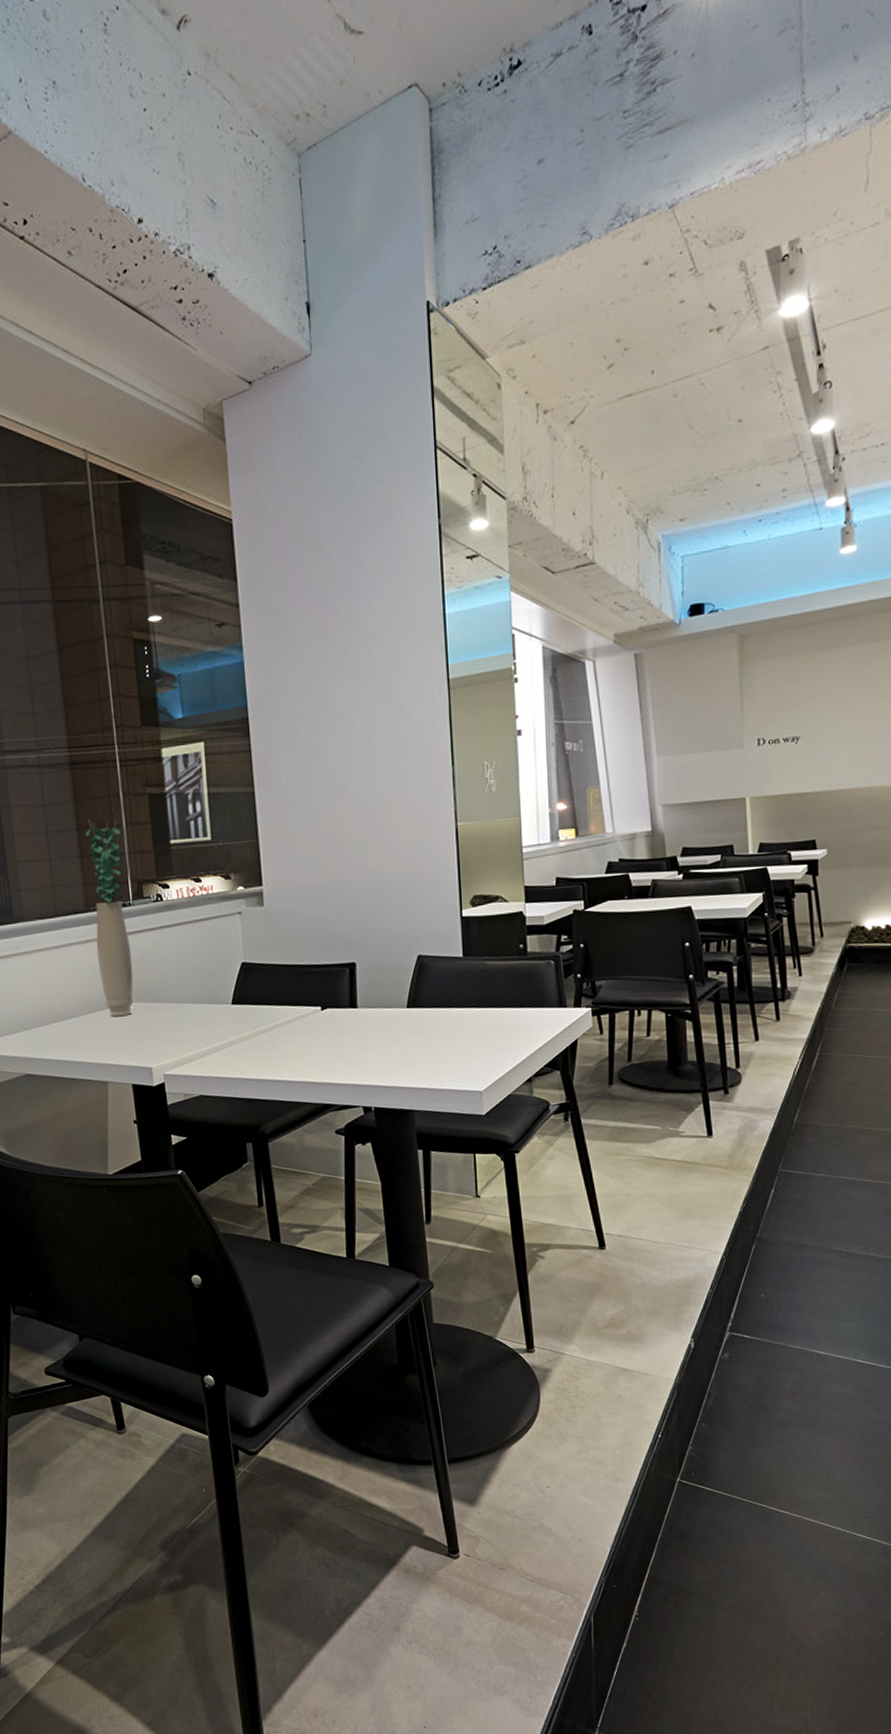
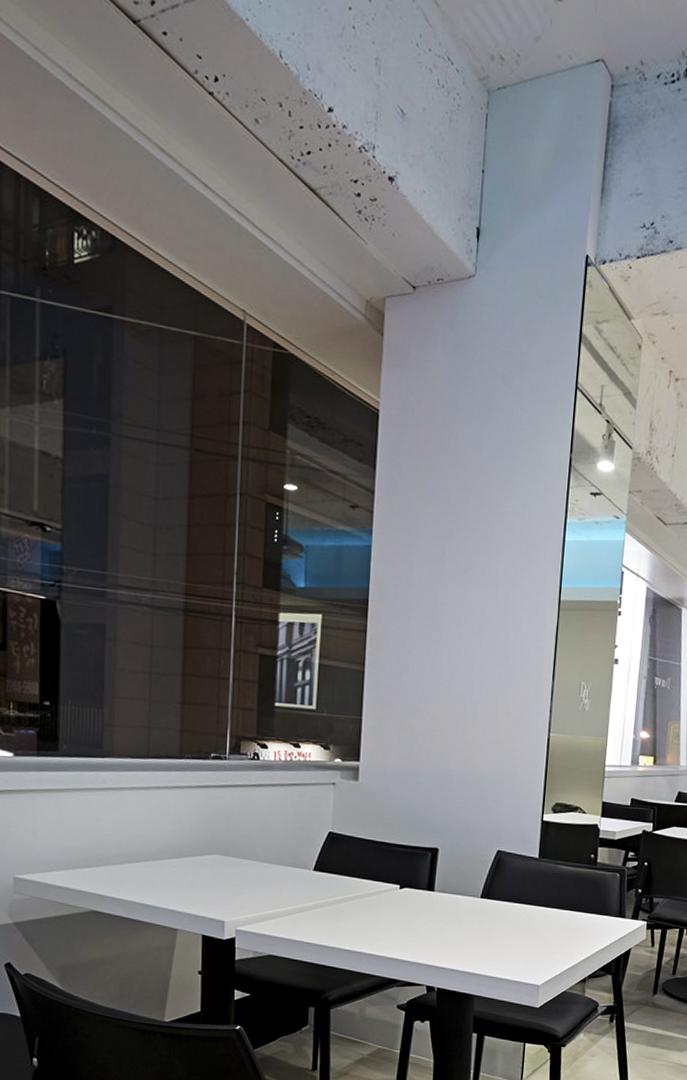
vase: present [86,819,134,1017] -> none [184,667,227,867]

